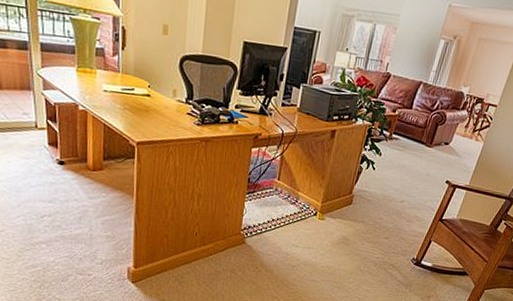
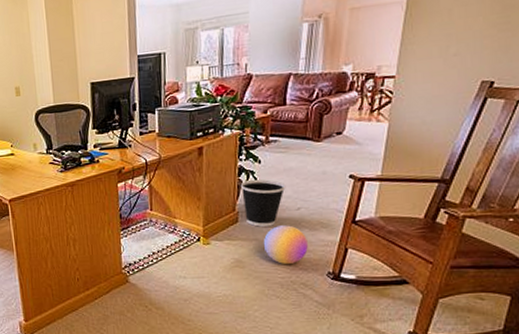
wastebasket: none [359,169,397,213] -> present [240,179,286,227]
ball: none [368,213,403,247] -> present [263,225,308,264]

